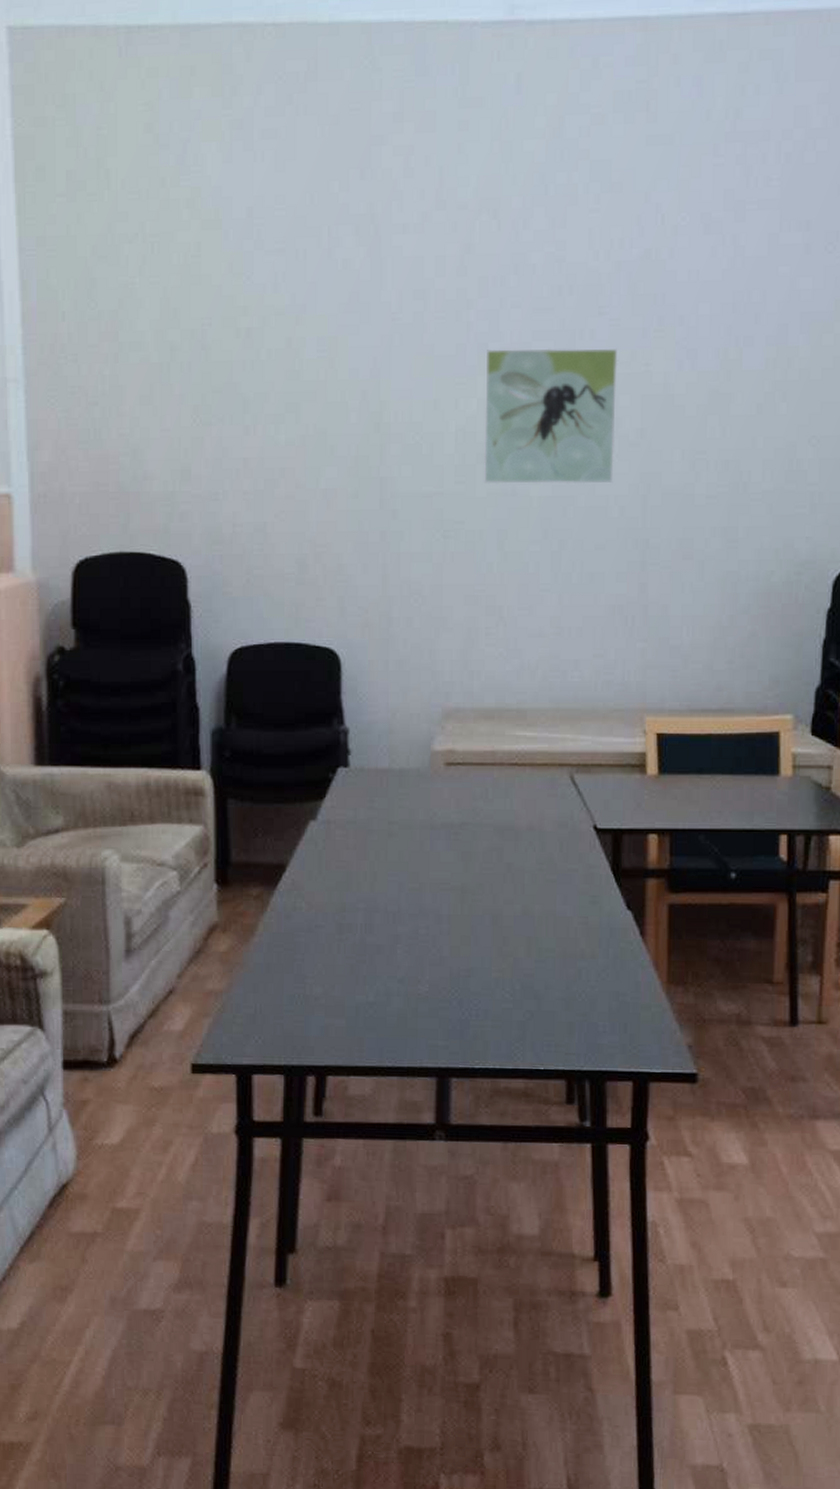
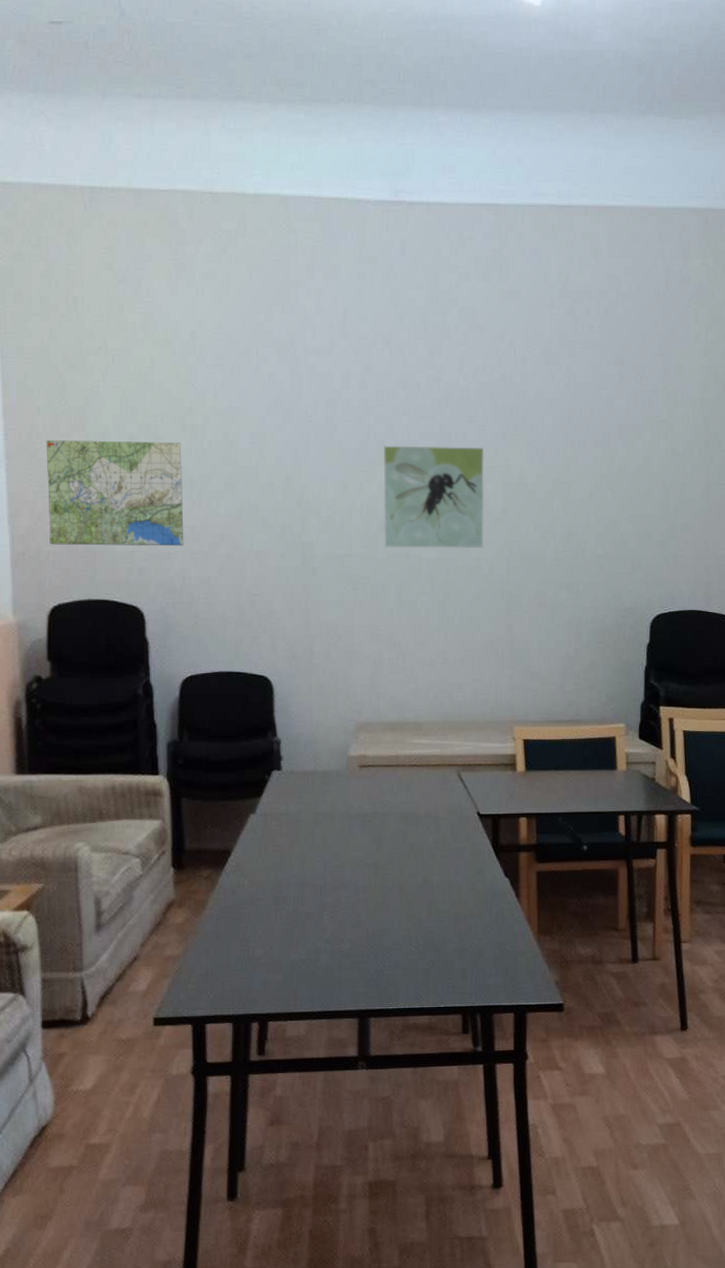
road map: none [71,352,235,485] -> present [46,439,184,546]

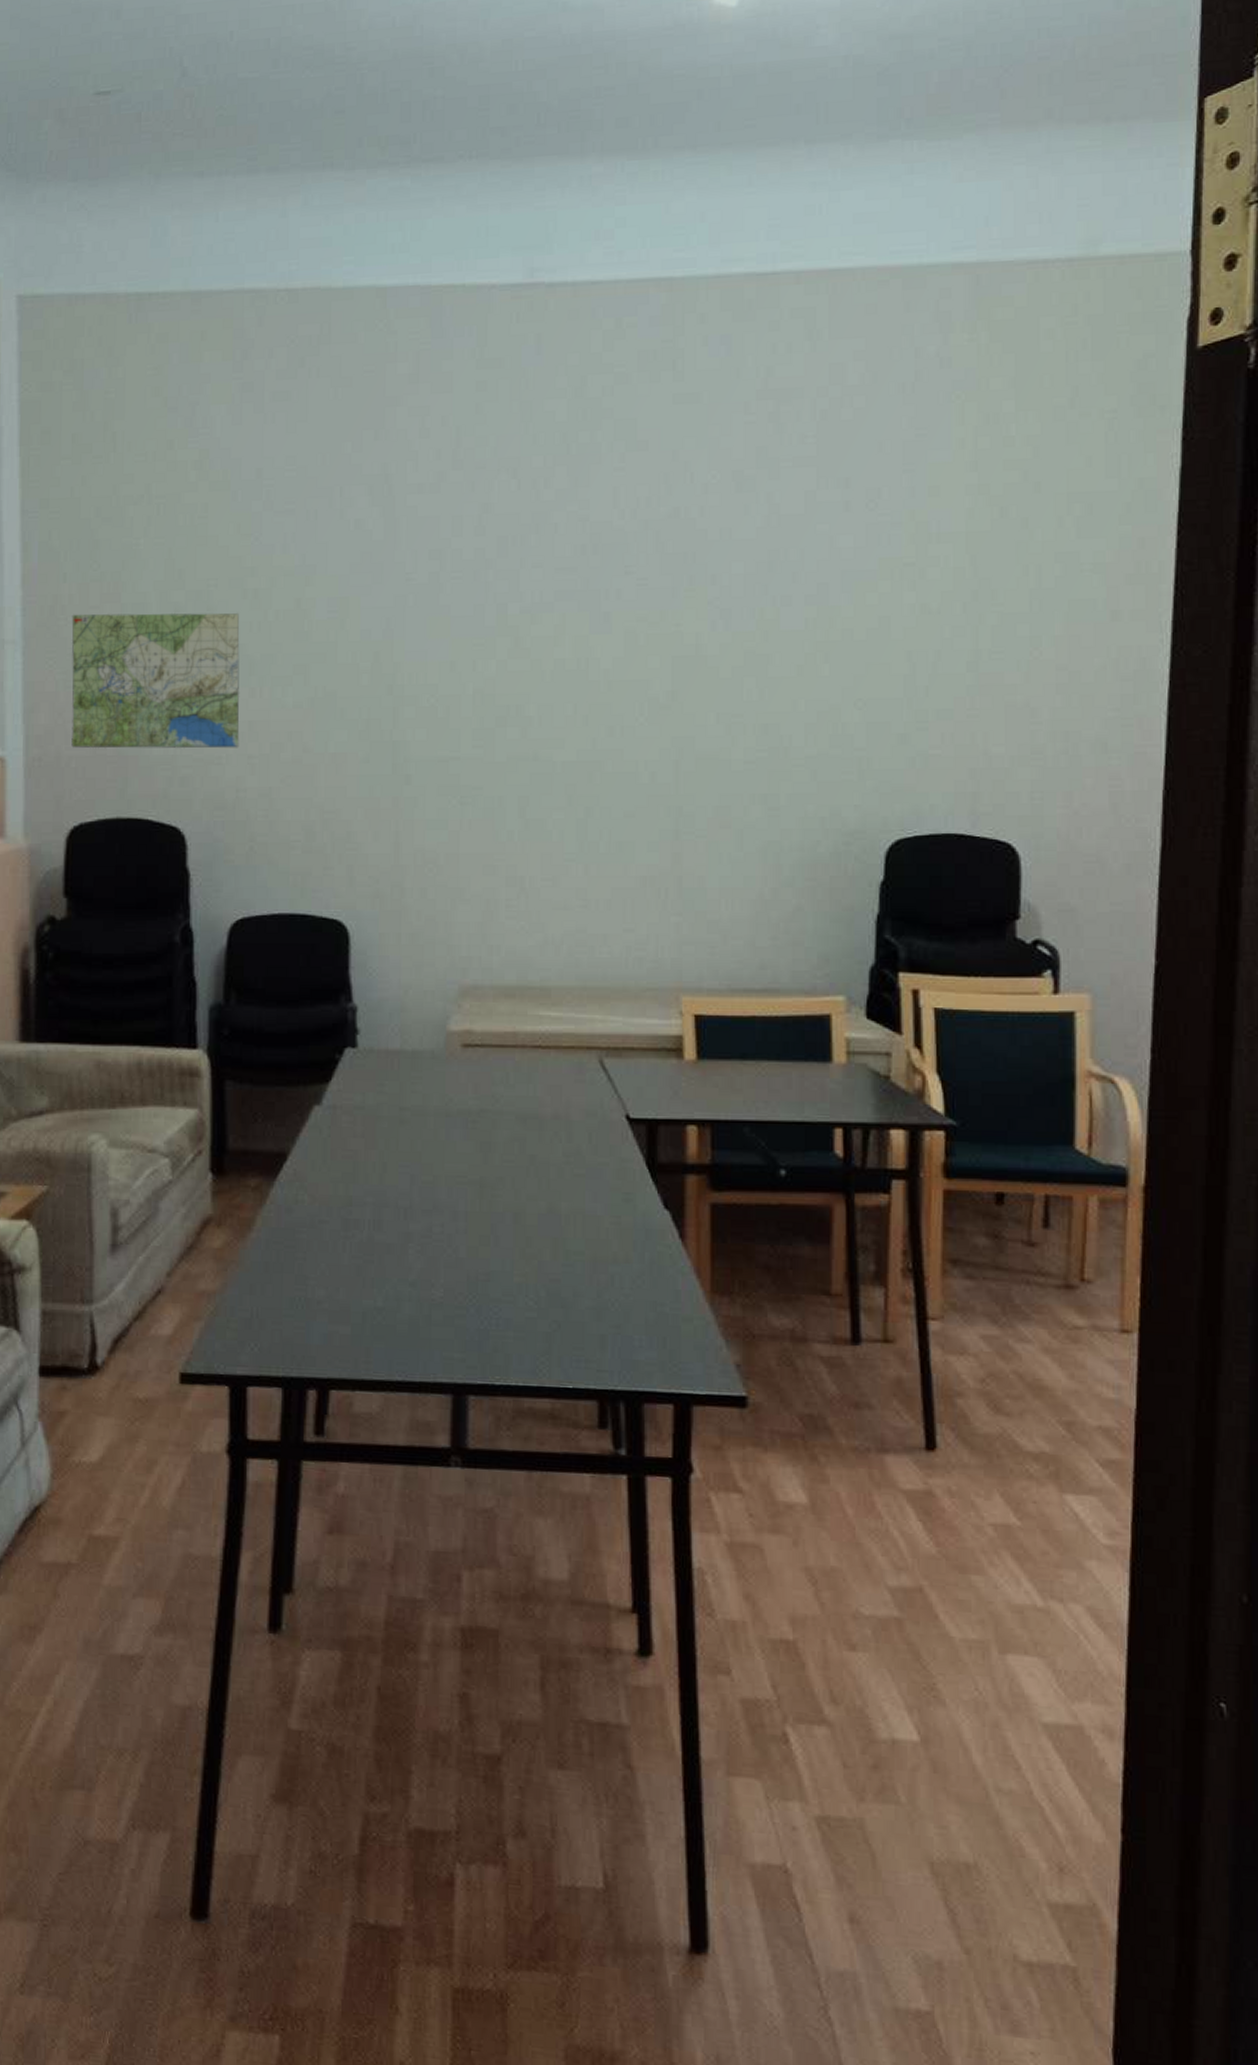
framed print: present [383,446,485,549] -> none [504,608,646,749]

